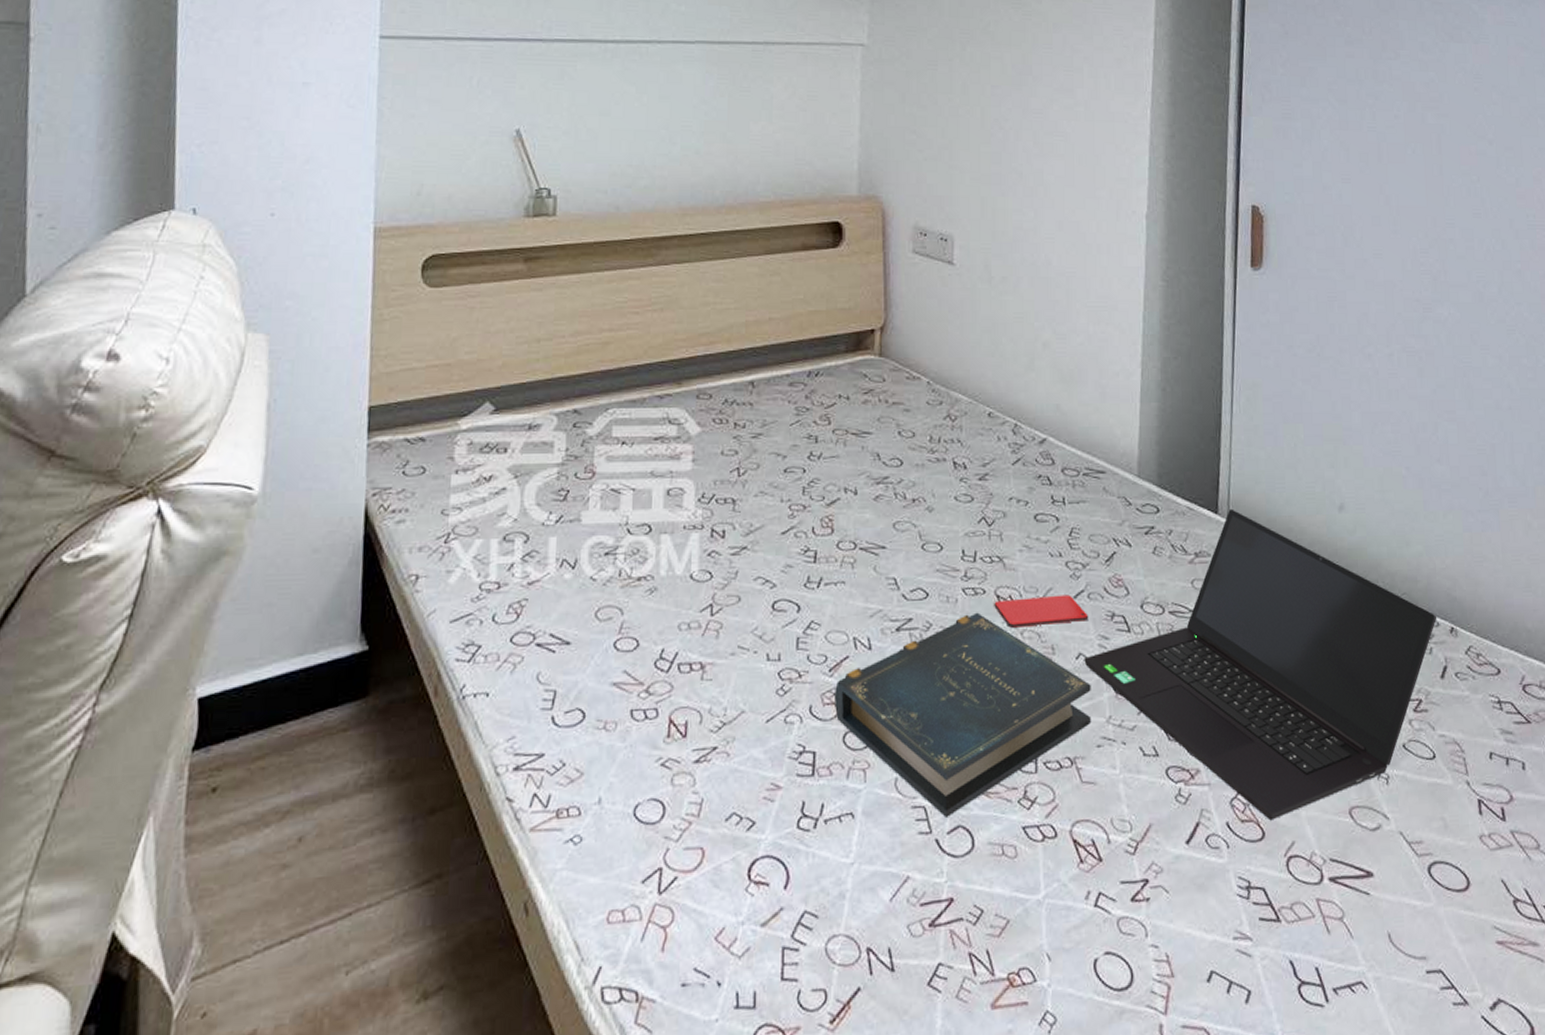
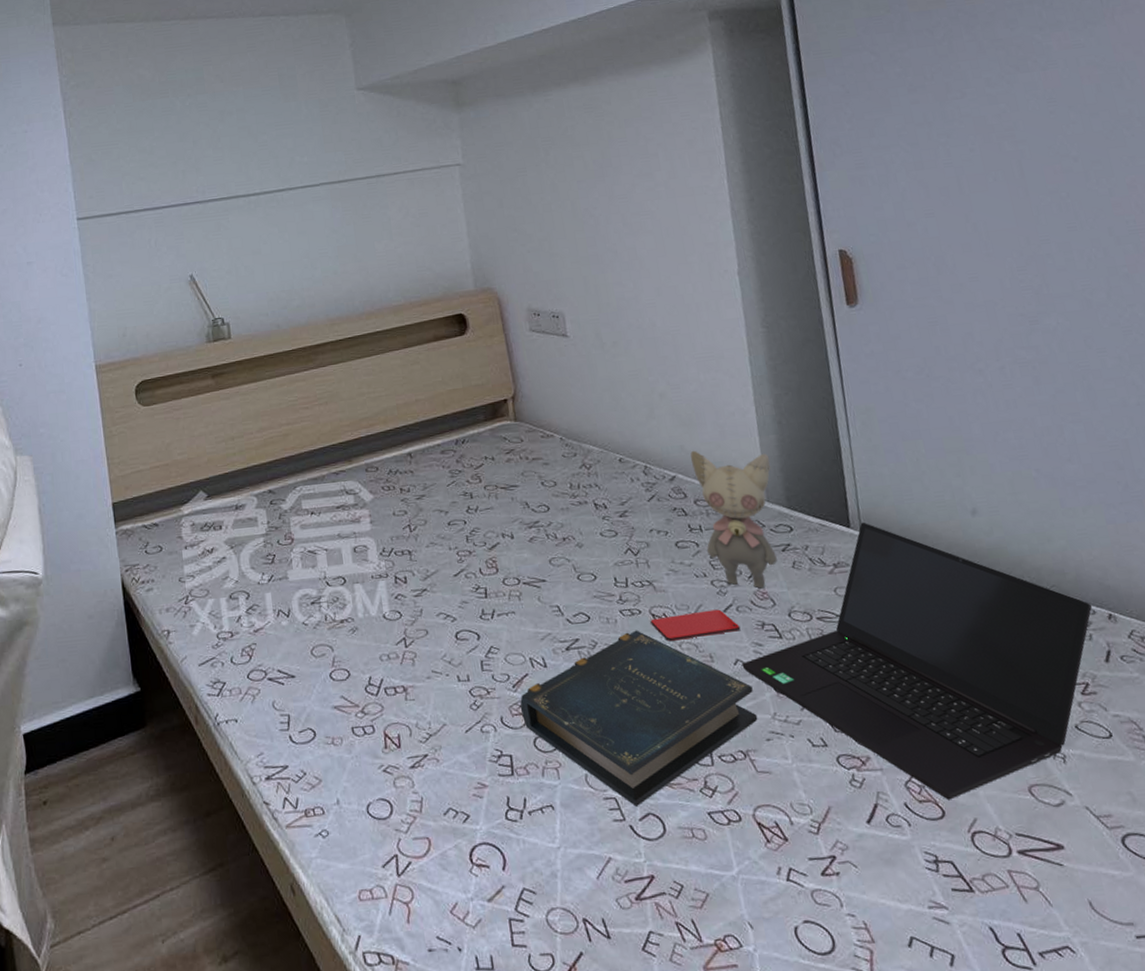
stuffed animal: none [1065,411,1148,574] -> present [690,450,777,589]

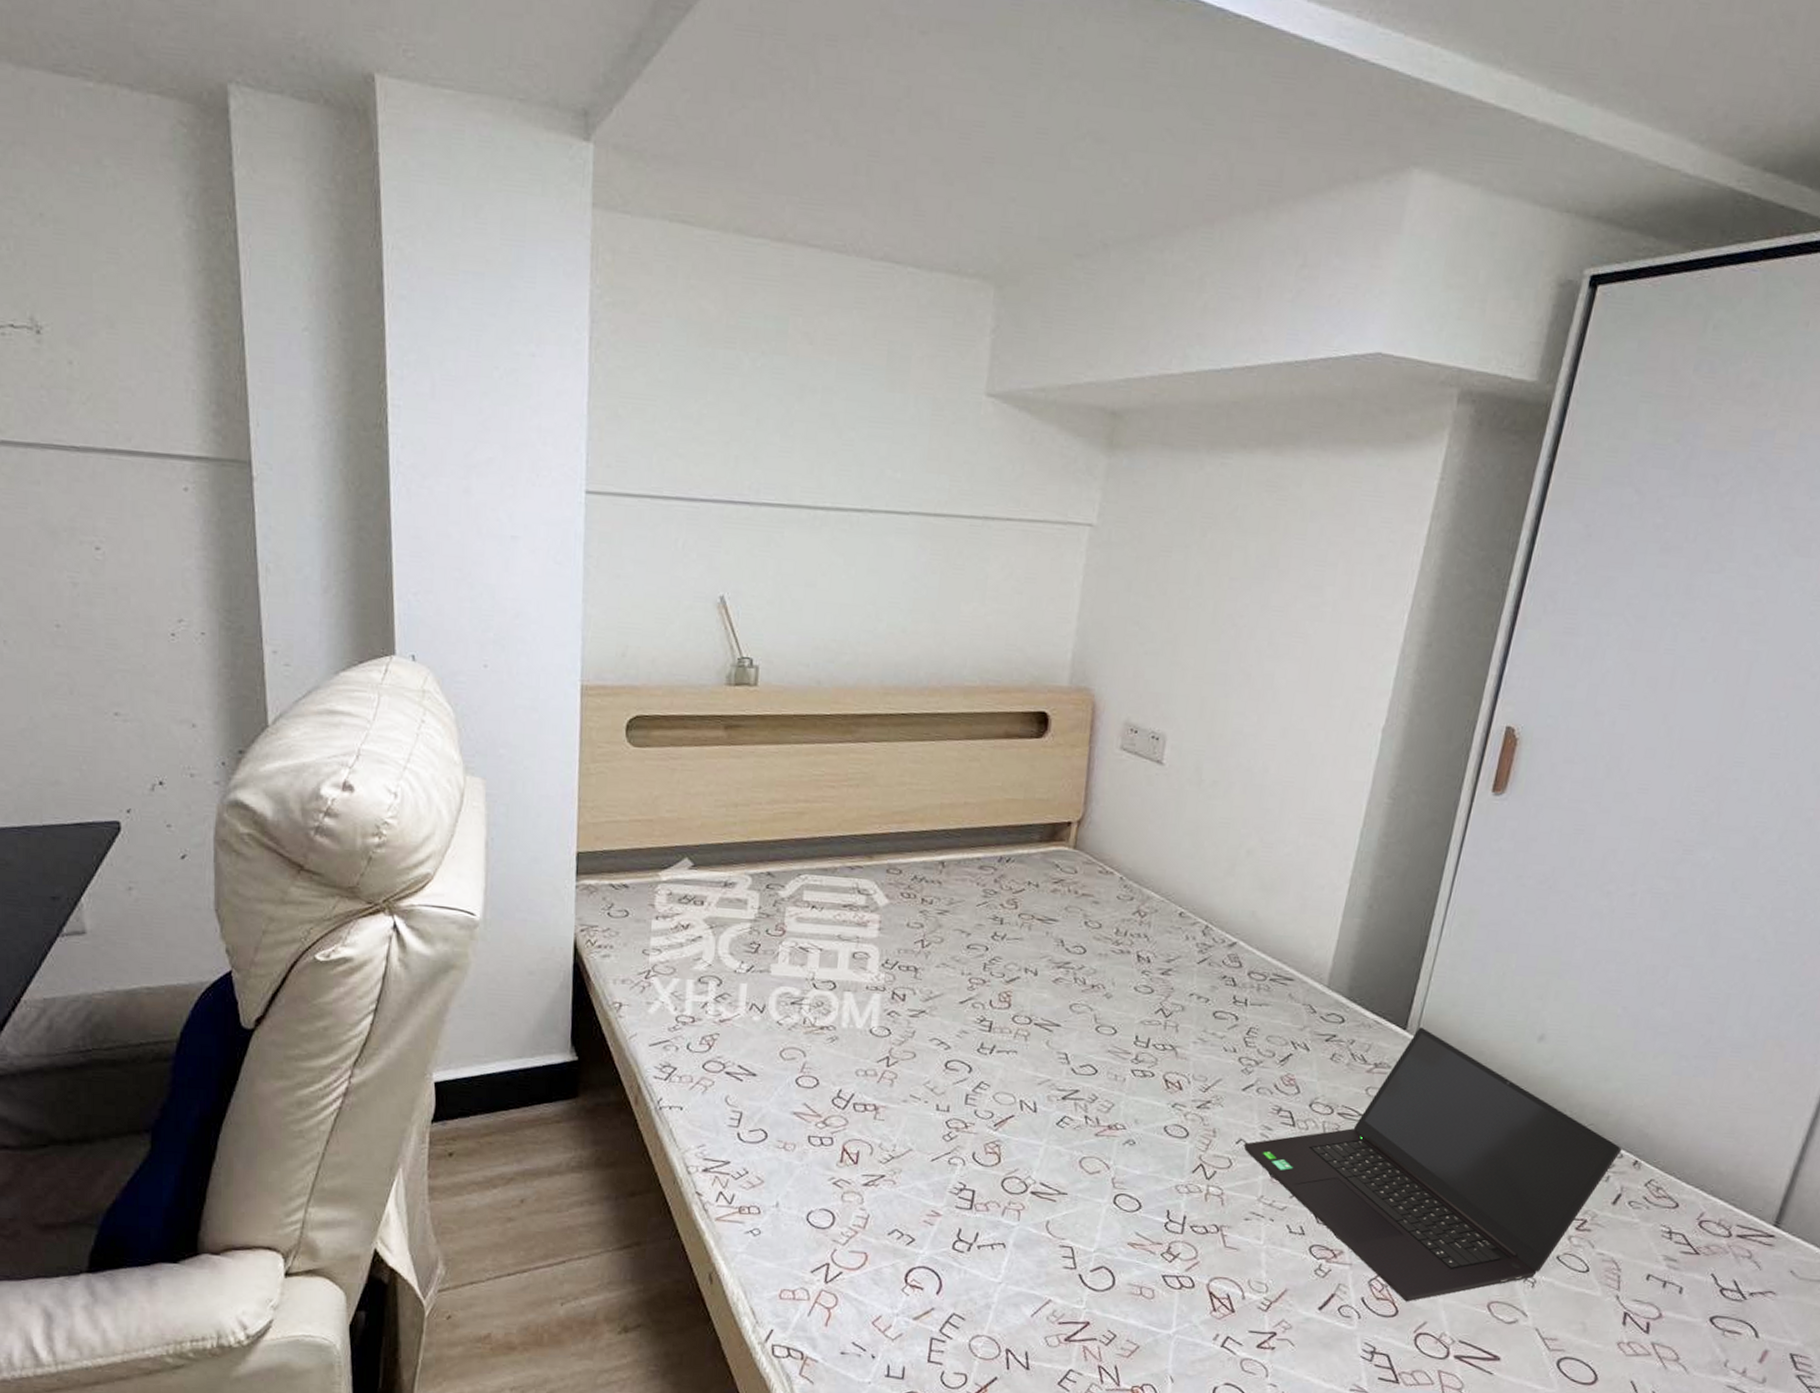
book: present [520,630,758,807] -> none [996,1092,1248,1258]
phone: present [650,609,741,641] -> none [1161,1084,1255,1112]
stuffed animal: present [690,450,777,589] -> none [1244,918,1346,1074]

